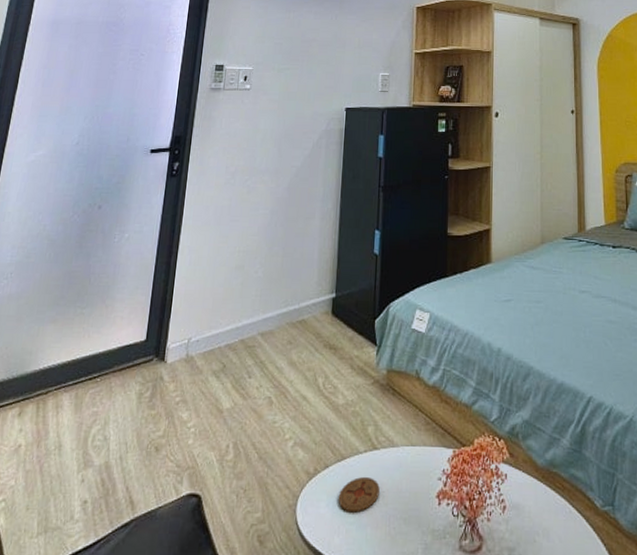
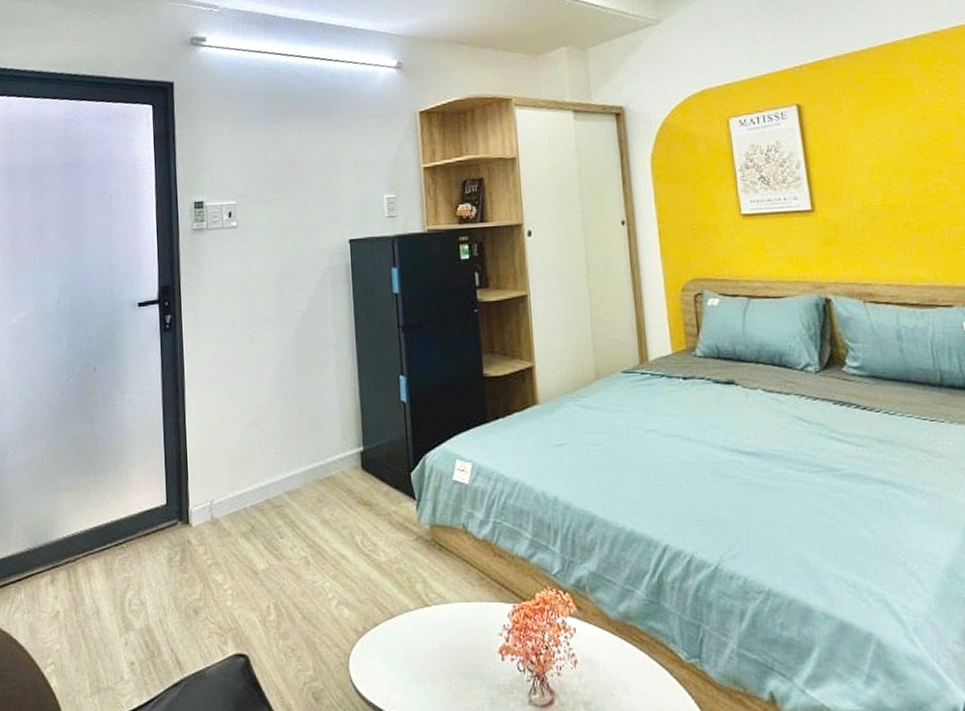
coaster: present [338,477,380,513] -> none [392,635,436,669]

